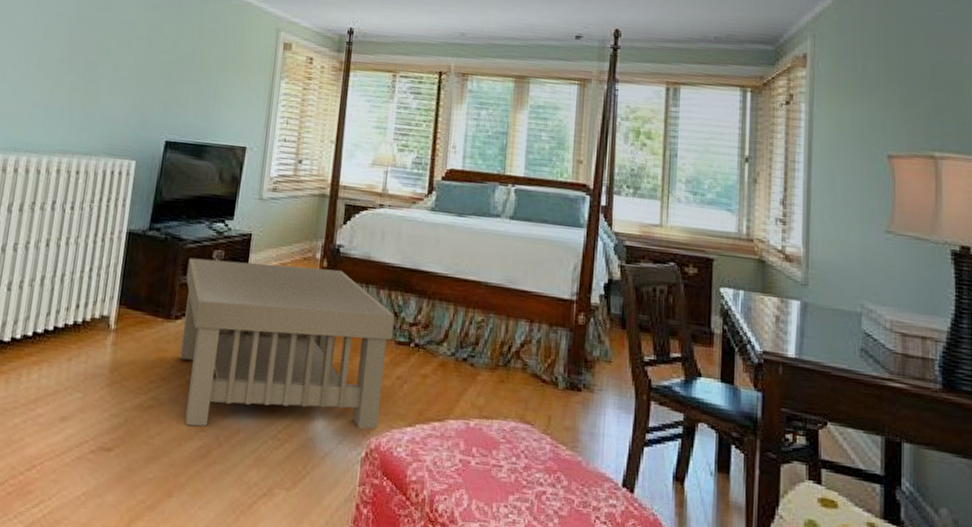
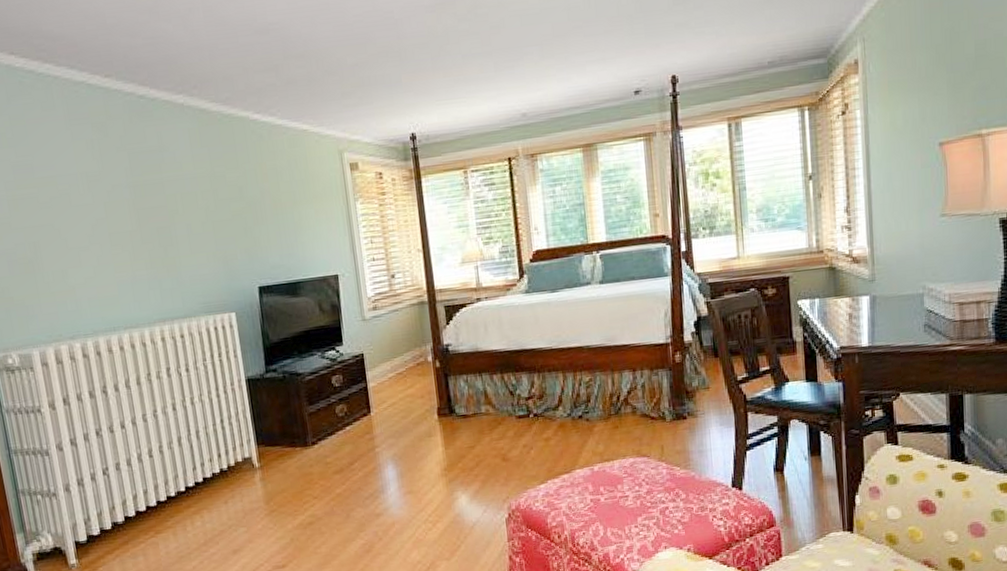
coffee table: present [179,258,394,430] -> none [310,367,514,531]

